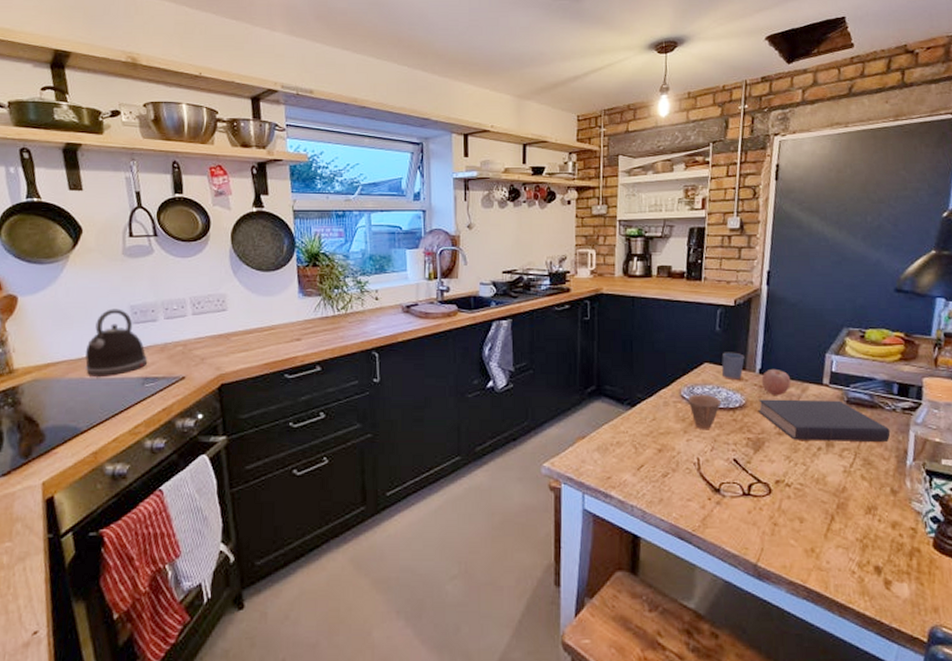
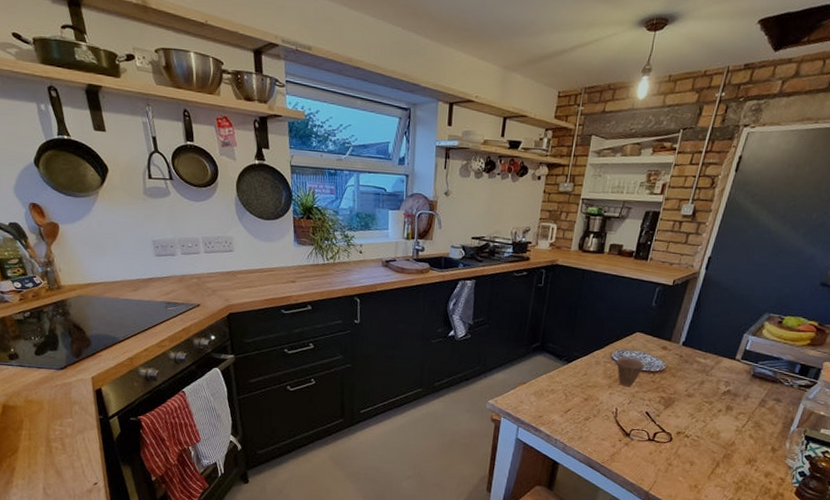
kettle: present [85,308,148,376] -> none [118,241,169,299]
mug: present [721,352,745,380] -> none [649,324,673,349]
book: present [758,399,891,443] -> none [674,366,784,411]
fruit: present [761,368,791,396] -> none [682,342,709,366]

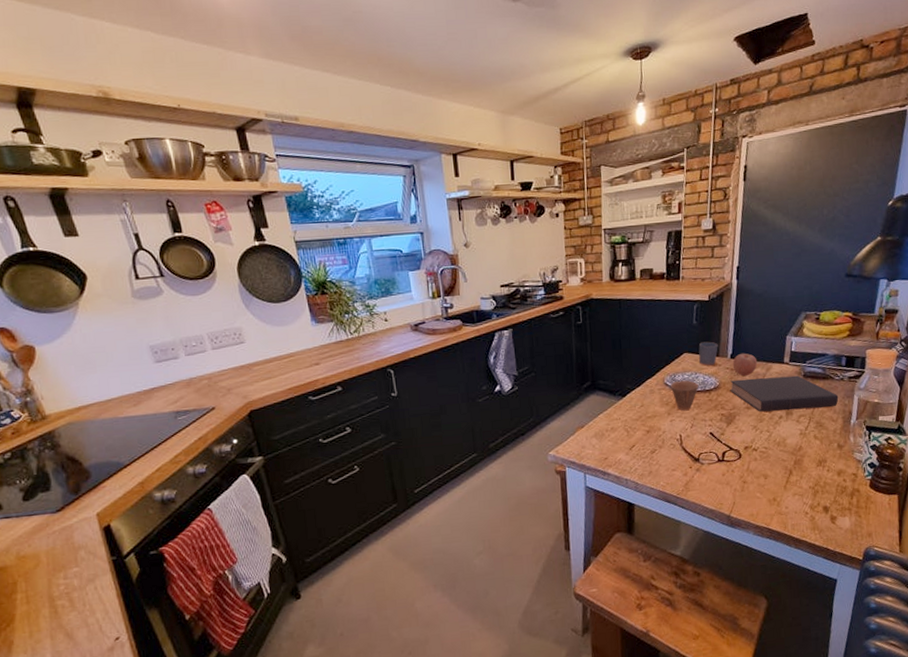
mug: none [649,324,673,349] -> present [698,341,718,366]
book: none [674,366,784,411] -> present [730,375,839,412]
fruit: none [682,342,709,366] -> present [732,353,758,377]

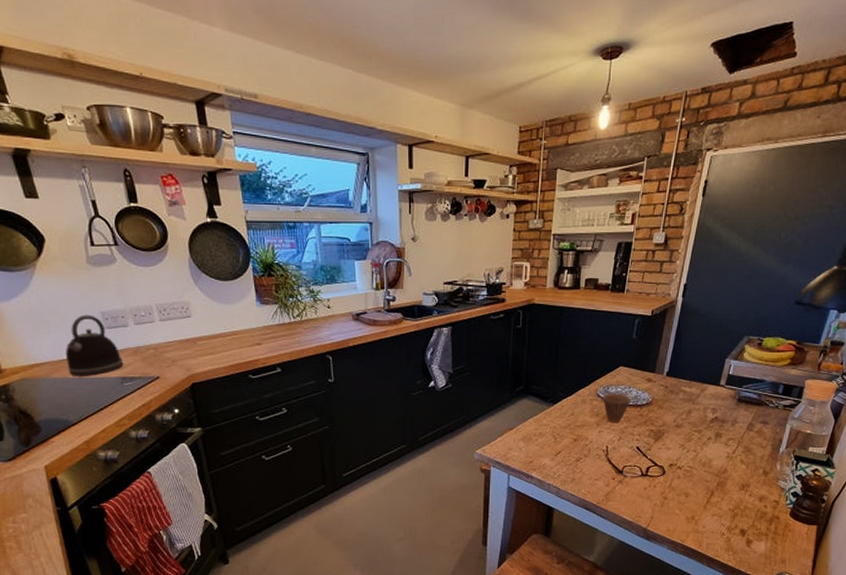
kettle: none [114,349,177,415] -> present [66,314,124,376]
mug: present [698,341,718,366] -> none [633,357,655,381]
book: present [730,375,839,412] -> none [661,398,771,434]
fruit: present [732,353,758,377] -> none [667,371,693,395]

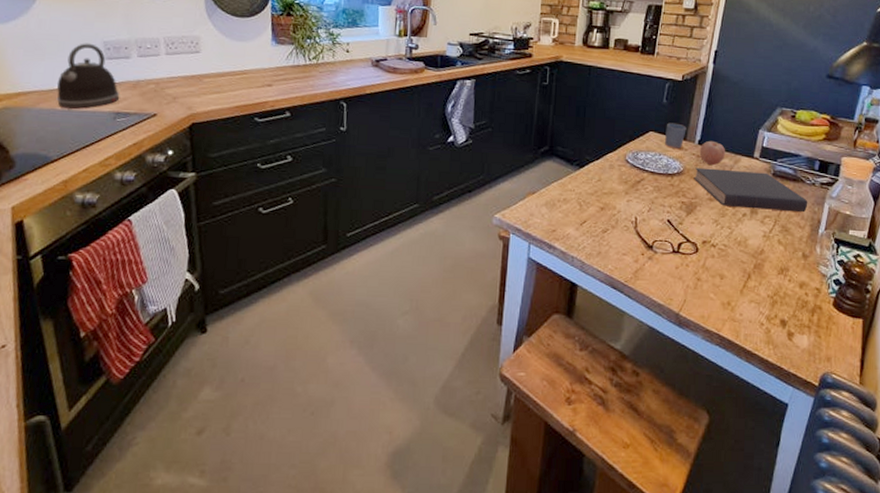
cup: present [603,393,631,424] -> none [632,159,662,193]
mug: none [633,357,655,381] -> present [664,122,687,149]
book: none [661,398,771,434] -> present [693,167,808,213]
fruit: none [667,371,693,395] -> present [699,140,726,166]

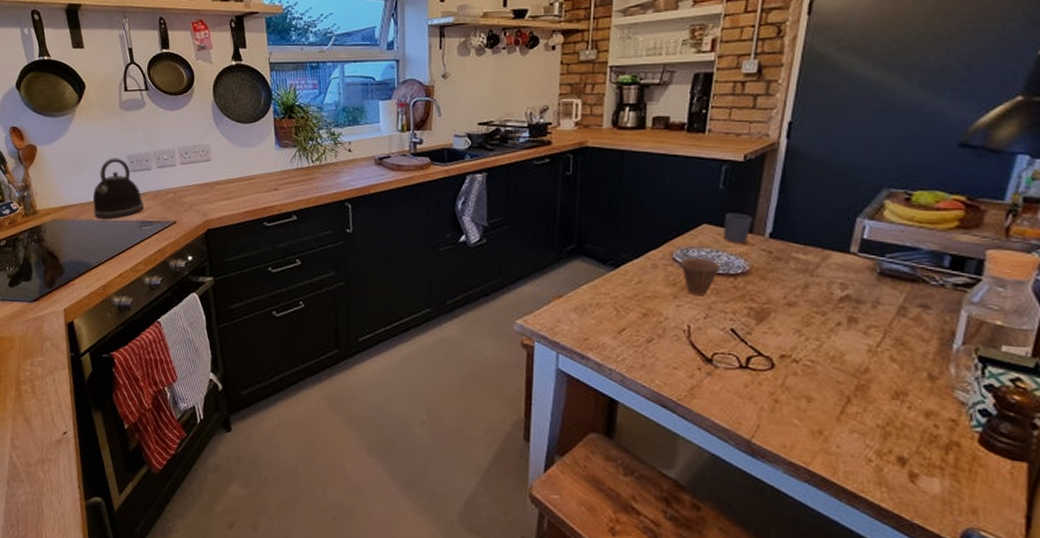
cup: none [632,159,662,193] -> present [681,257,721,297]
book: present [693,167,808,213] -> none [764,266,935,322]
fruit: present [699,140,726,166] -> none [771,232,809,264]

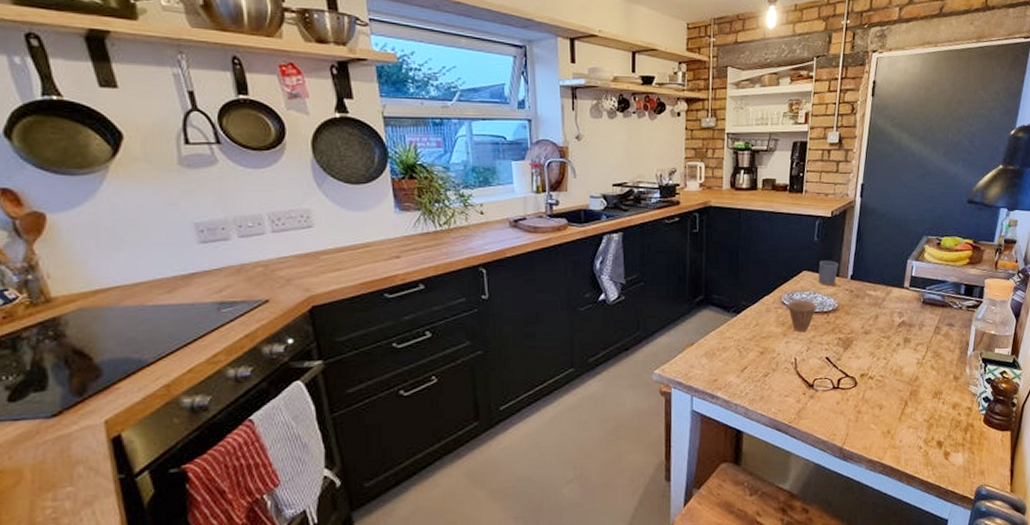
kettle: present [93,158,145,219] -> none [144,226,222,303]

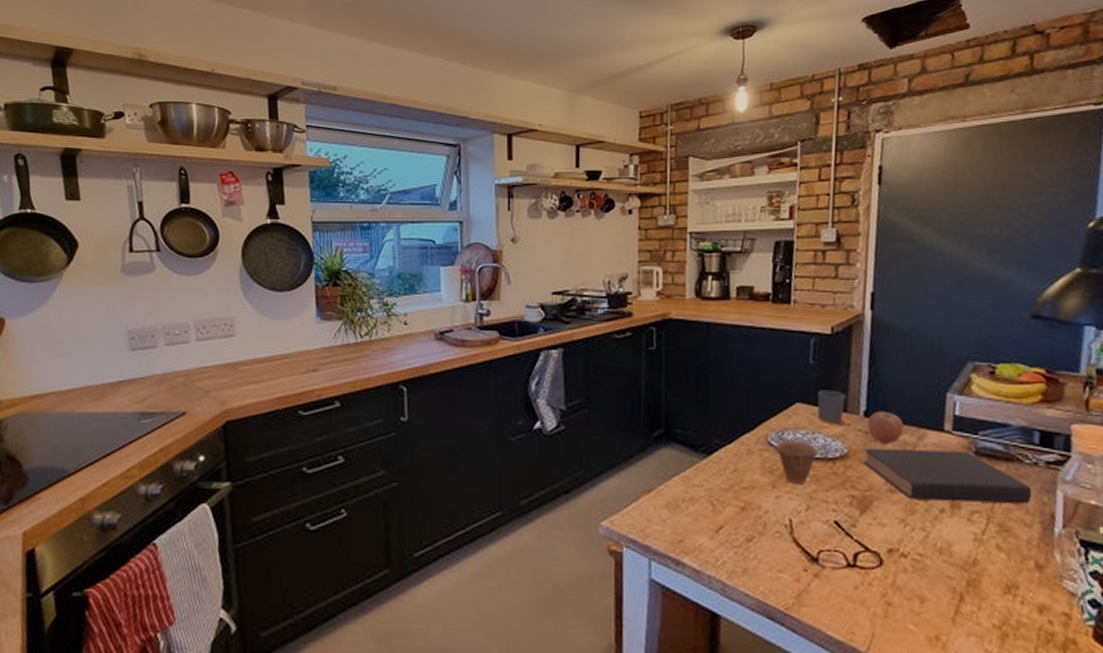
book: none [848,301,957,338] -> present [863,448,1033,505]
fruit: none [852,274,878,300] -> present [867,410,905,445]

